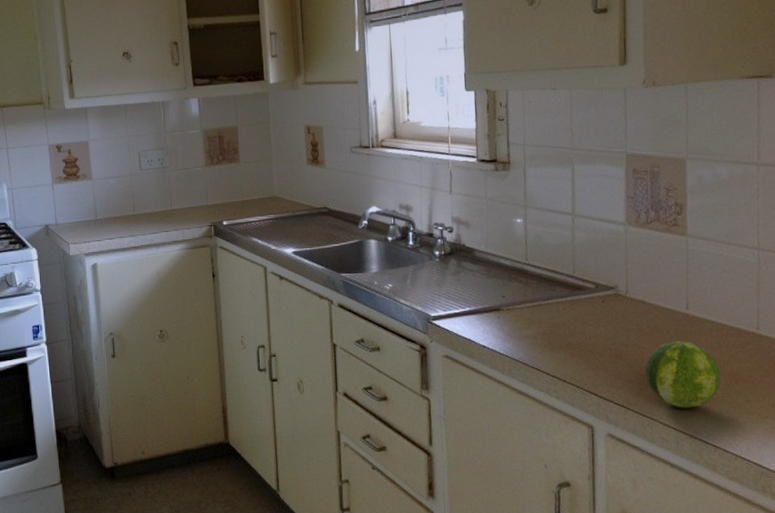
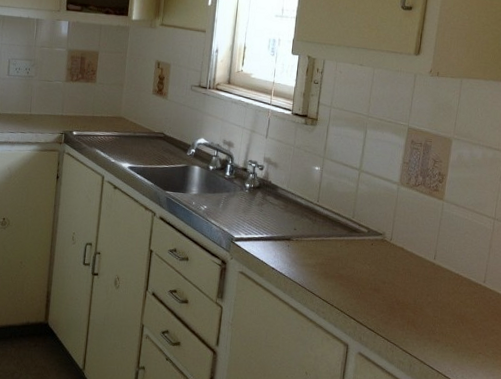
fruit: present [645,340,721,408] -> none [394,283,452,339]

